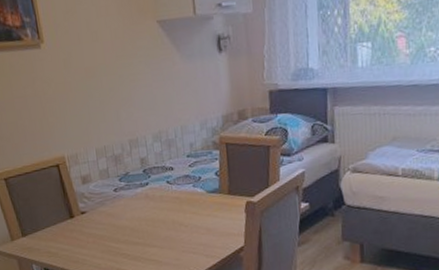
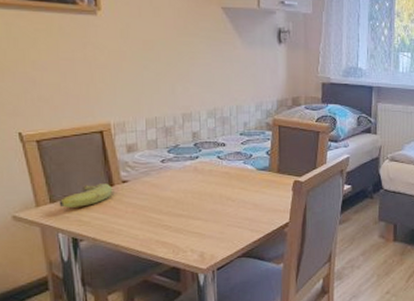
fruit: none [29,215,74,241] -> present [59,183,113,208]

